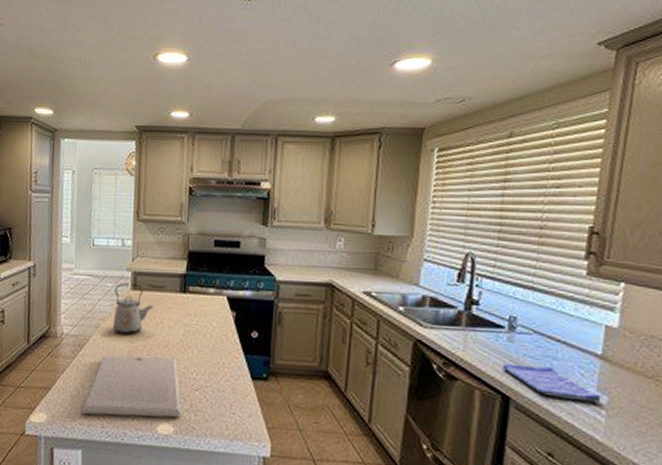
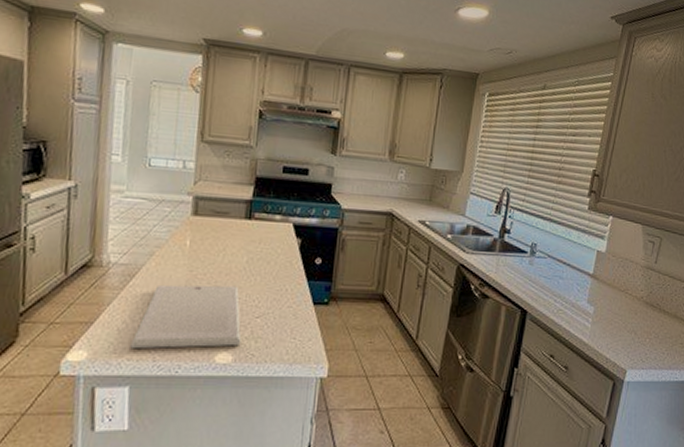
kettle: present [112,283,154,334] -> none [169,207,216,262]
dish towel: present [502,363,601,403] -> none [523,283,590,312]

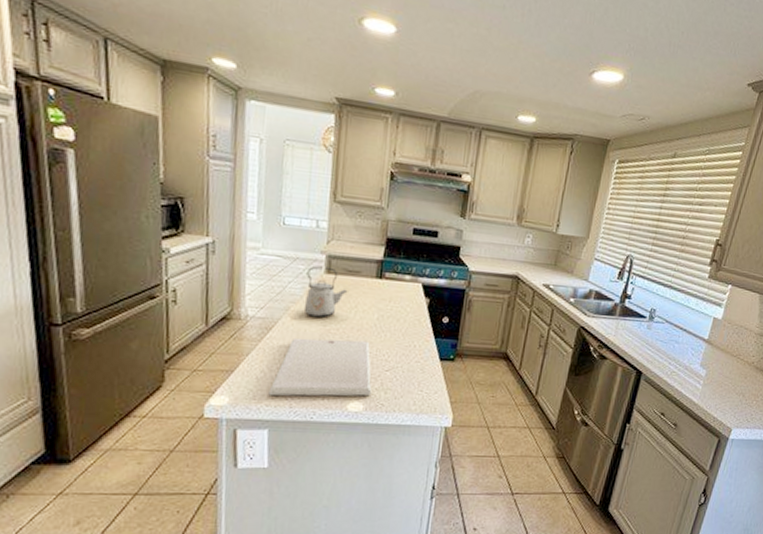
kettle: none [169,207,216,262] -> present [303,265,348,318]

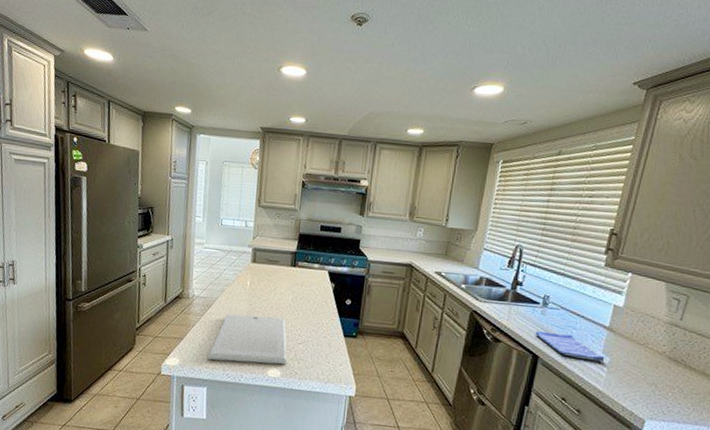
kettle: present [303,265,348,318] -> none [235,256,269,298]
dish towel: none [640,346,702,375] -> present [535,331,605,362]

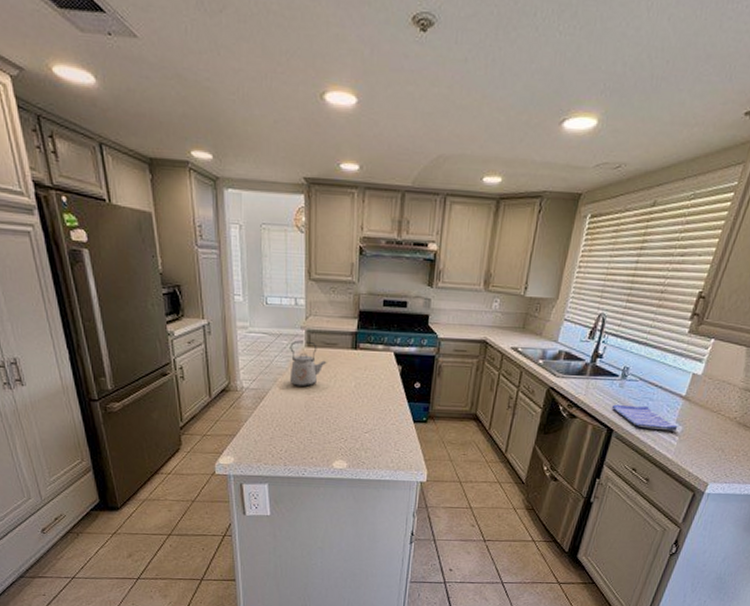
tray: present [208,314,288,365] -> none [266,405,354,456]
kettle: none [235,256,269,298] -> present [289,340,327,387]

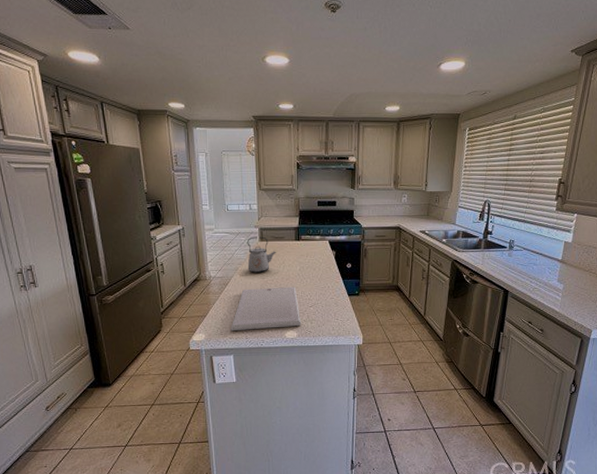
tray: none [266,405,354,456] -> present [230,286,302,332]
dish towel: present [611,404,678,431] -> none [504,270,560,289]

